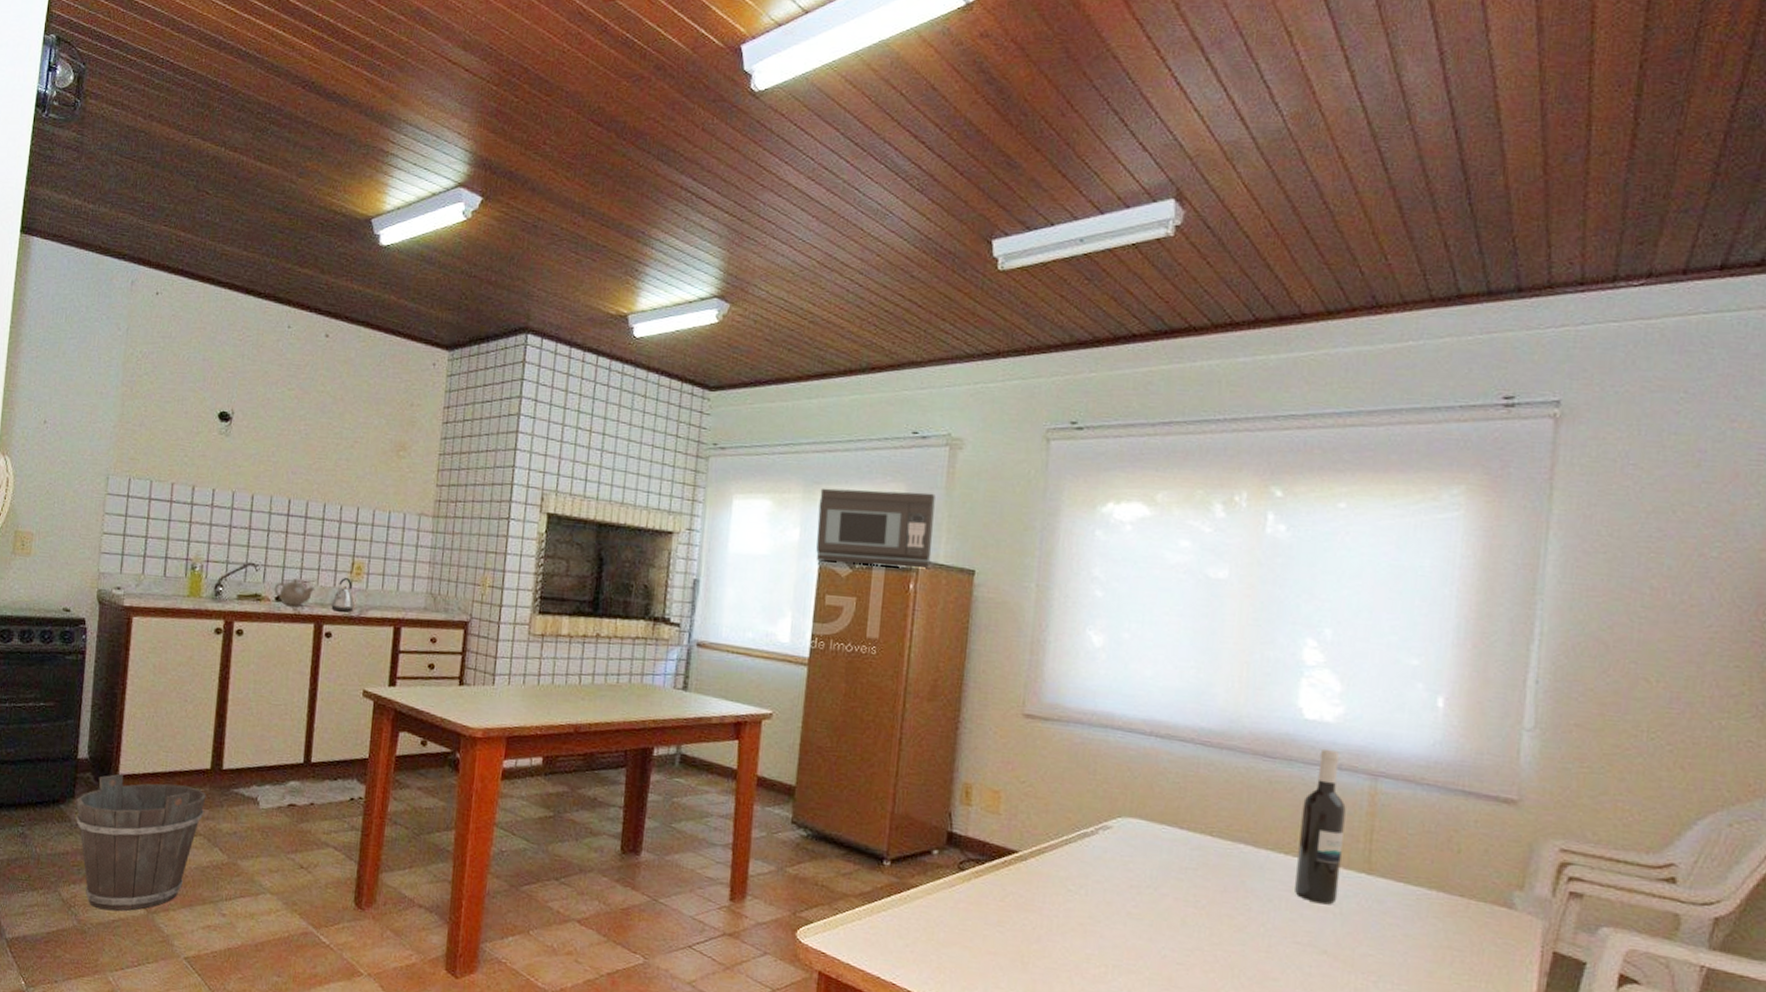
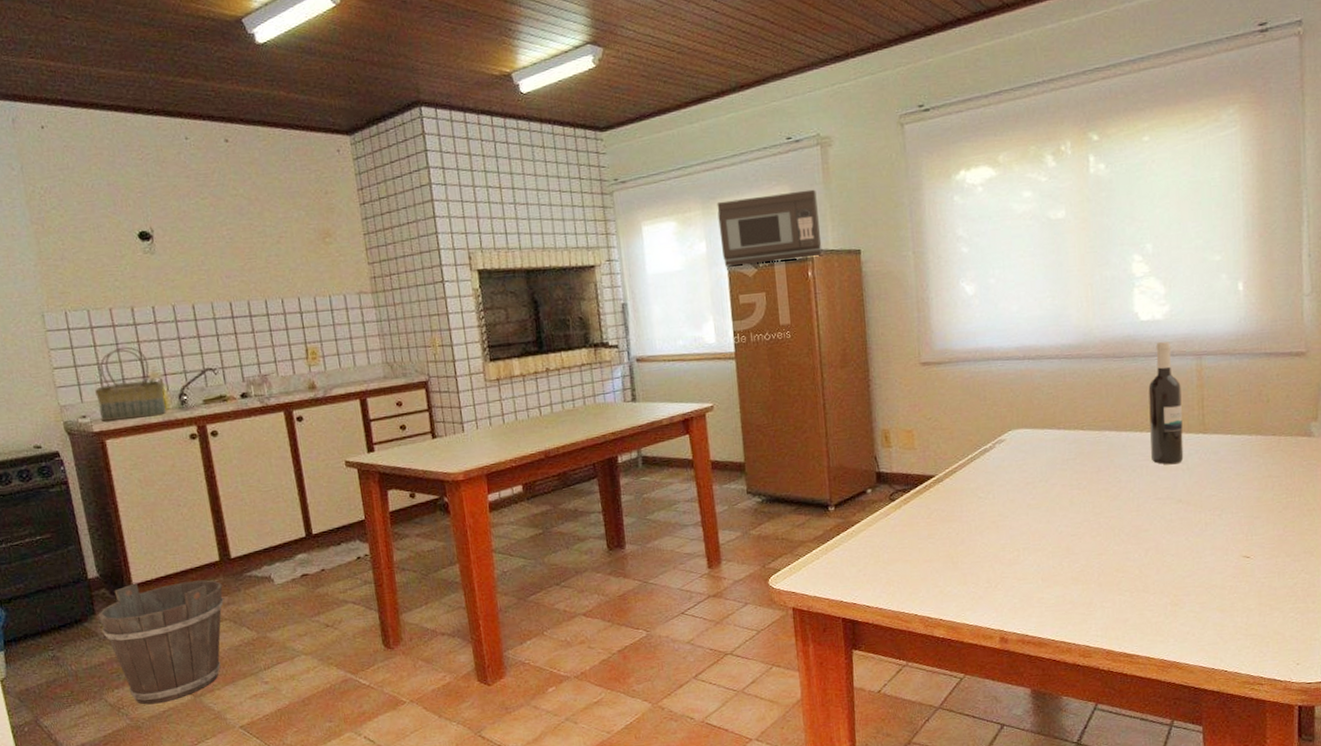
basket: none [133,524,204,603] -> present [95,346,166,421]
teapot: present [274,577,315,607] -> none [237,373,277,401]
kettle: present [330,578,355,614] -> none [294,364,318,397]

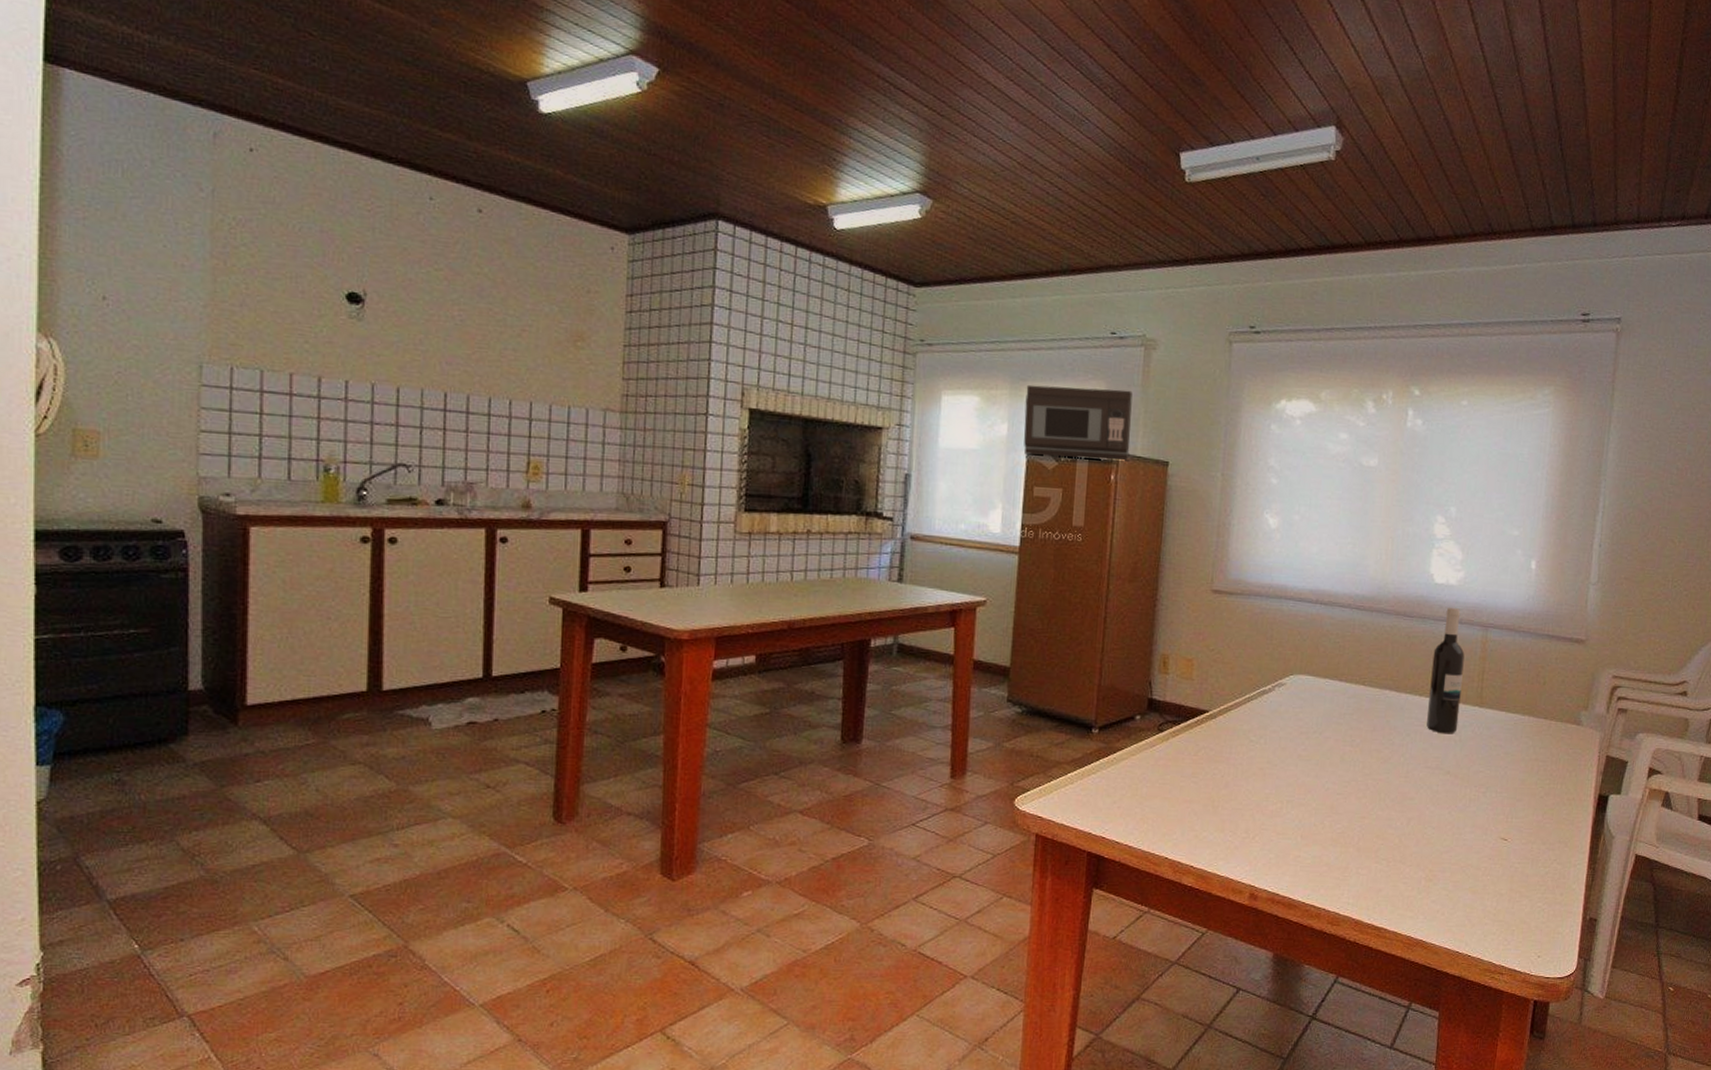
basket: present [95,346,166,421] -> none [249,420,341,509]
bucket: present [98,580,224,705] -> none [191,703,364,855]

